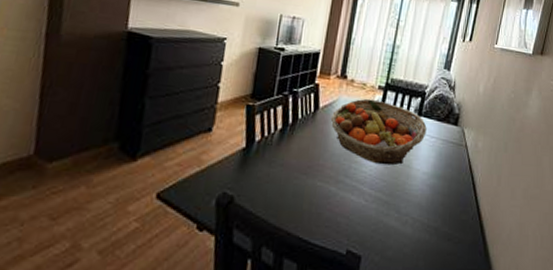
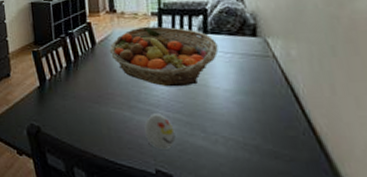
decorative egg: none [345,191,373,229] -> present [144,114,176,149]

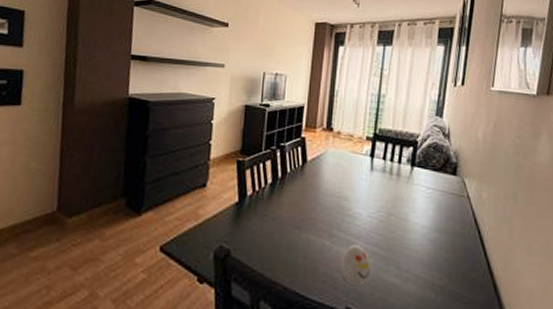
fruit basket: present [109,26,219,87] -> none [319,150,422,219]

